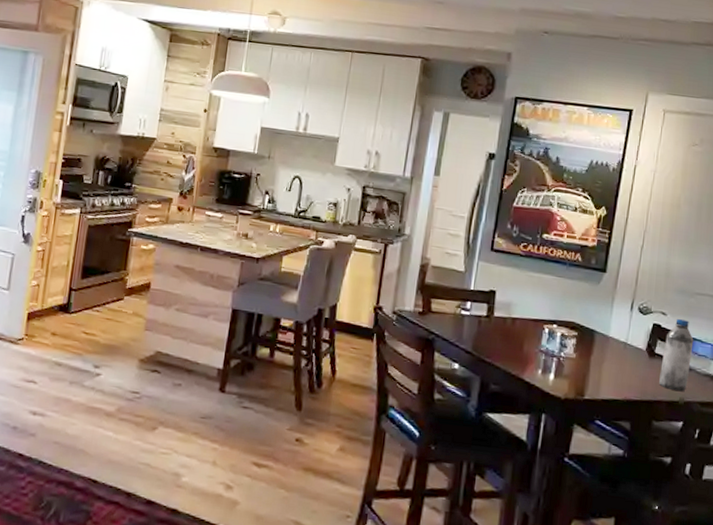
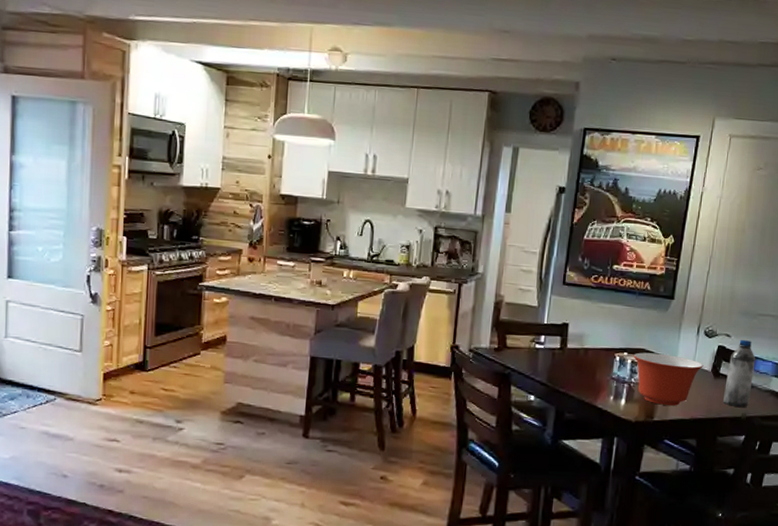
mixing bowl: none [563,325,638,385] -> present [633,352,704,406]

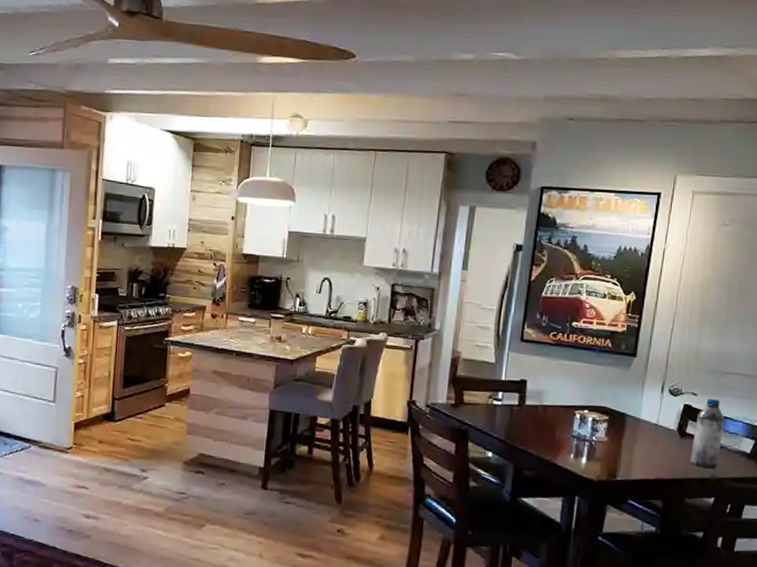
mixing bowl: present [633,352,704,406] -> none [594,410,669,465]

